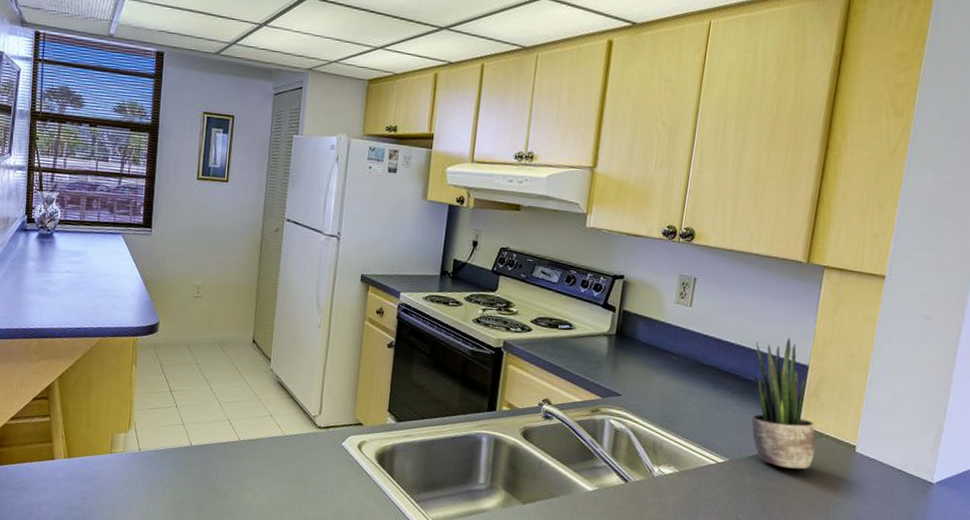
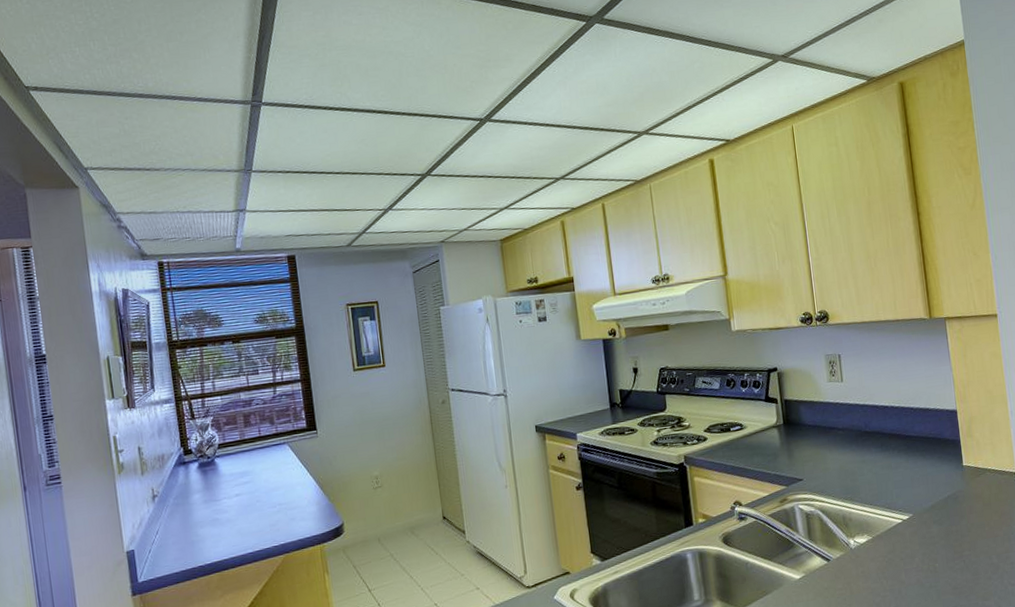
potted plant: present [751,338,816,470] -> none [907,389,984,510]

